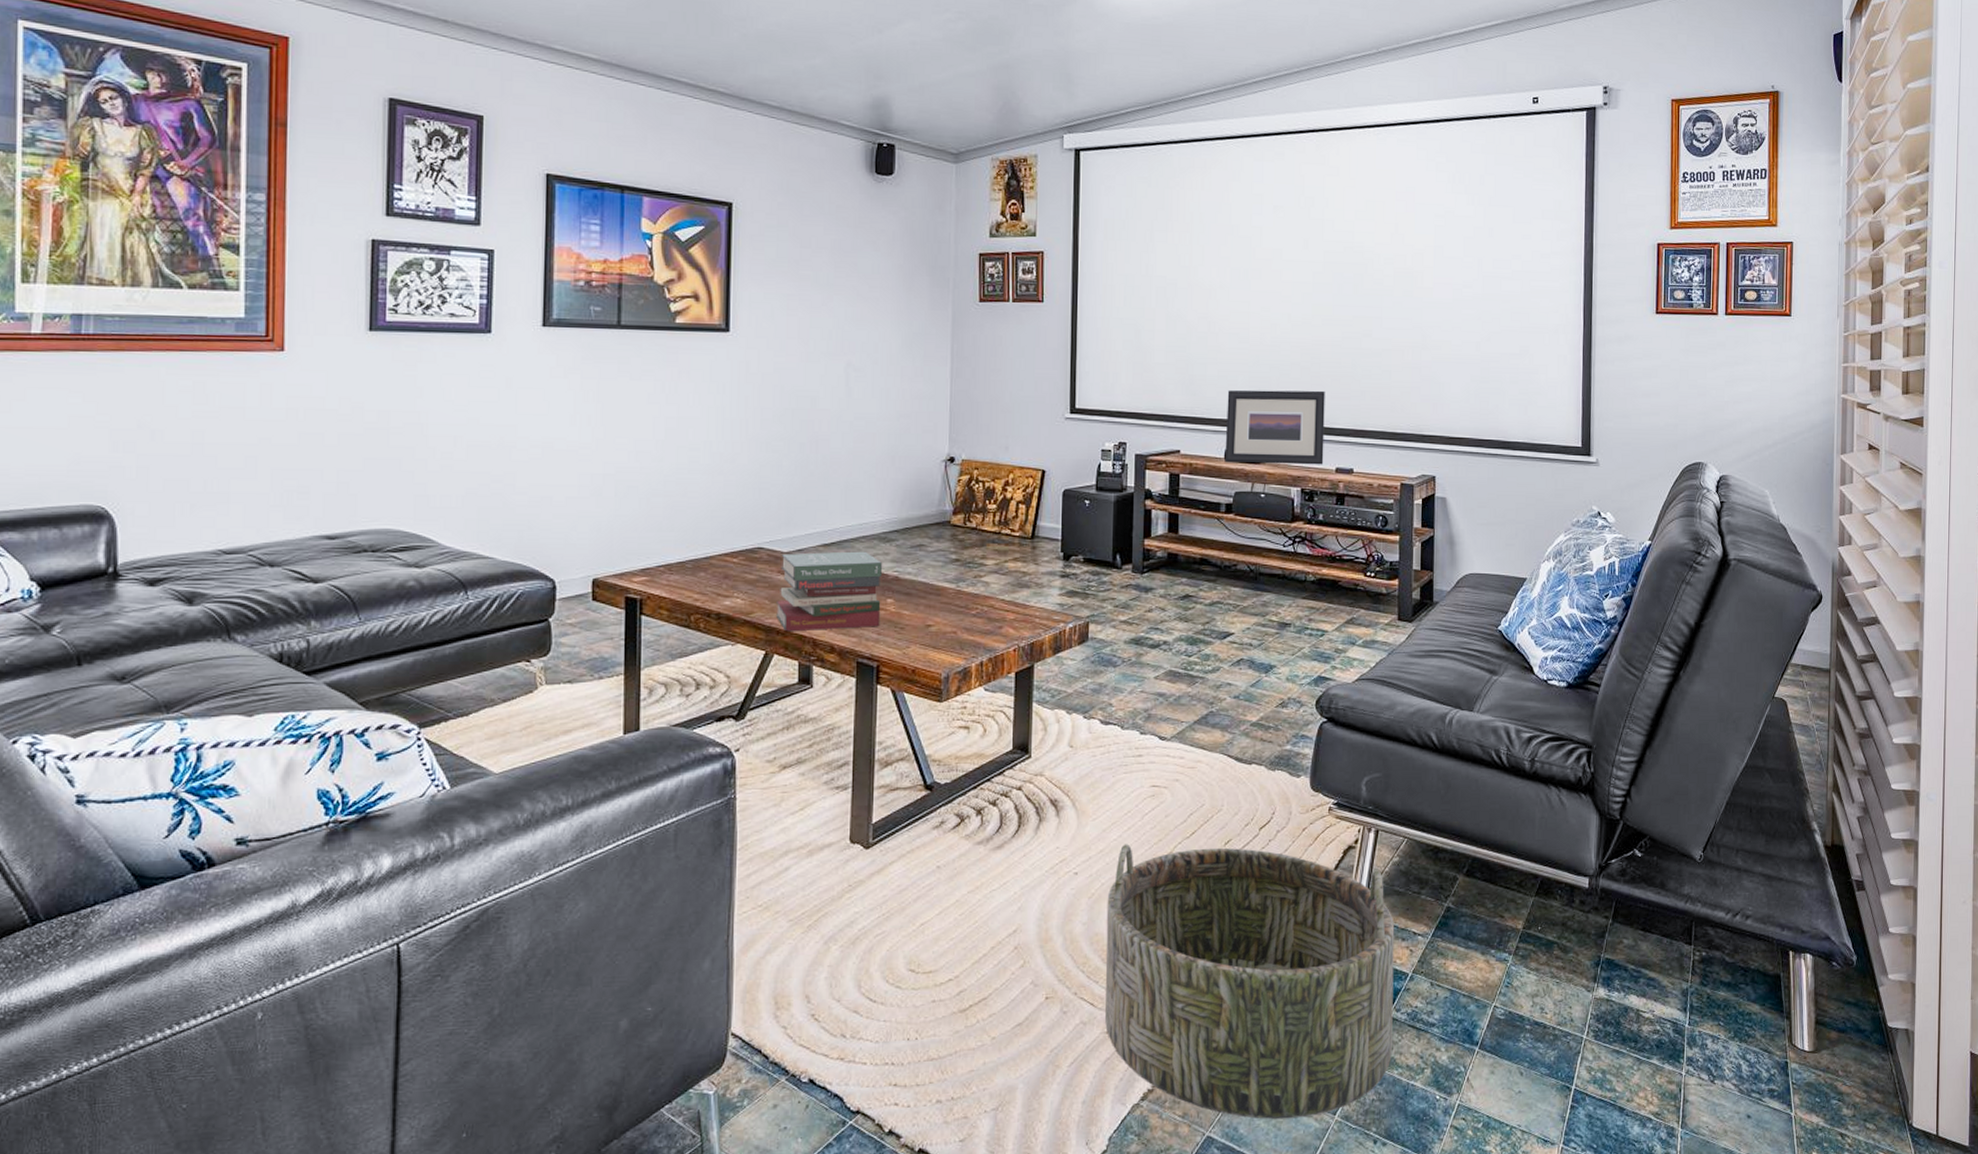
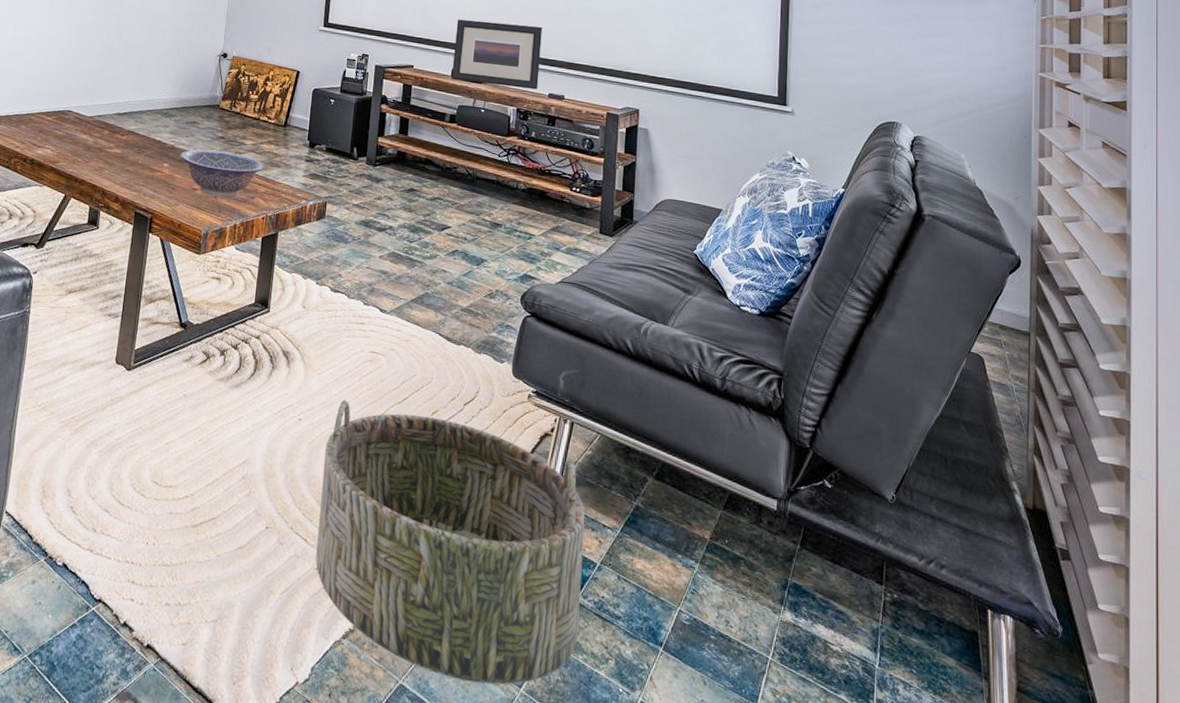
books: present [776,551,882,632] -> none [76,117,162,185]
decorative bowl: none [907,575,1012,631] -> present [180,149,265,198]

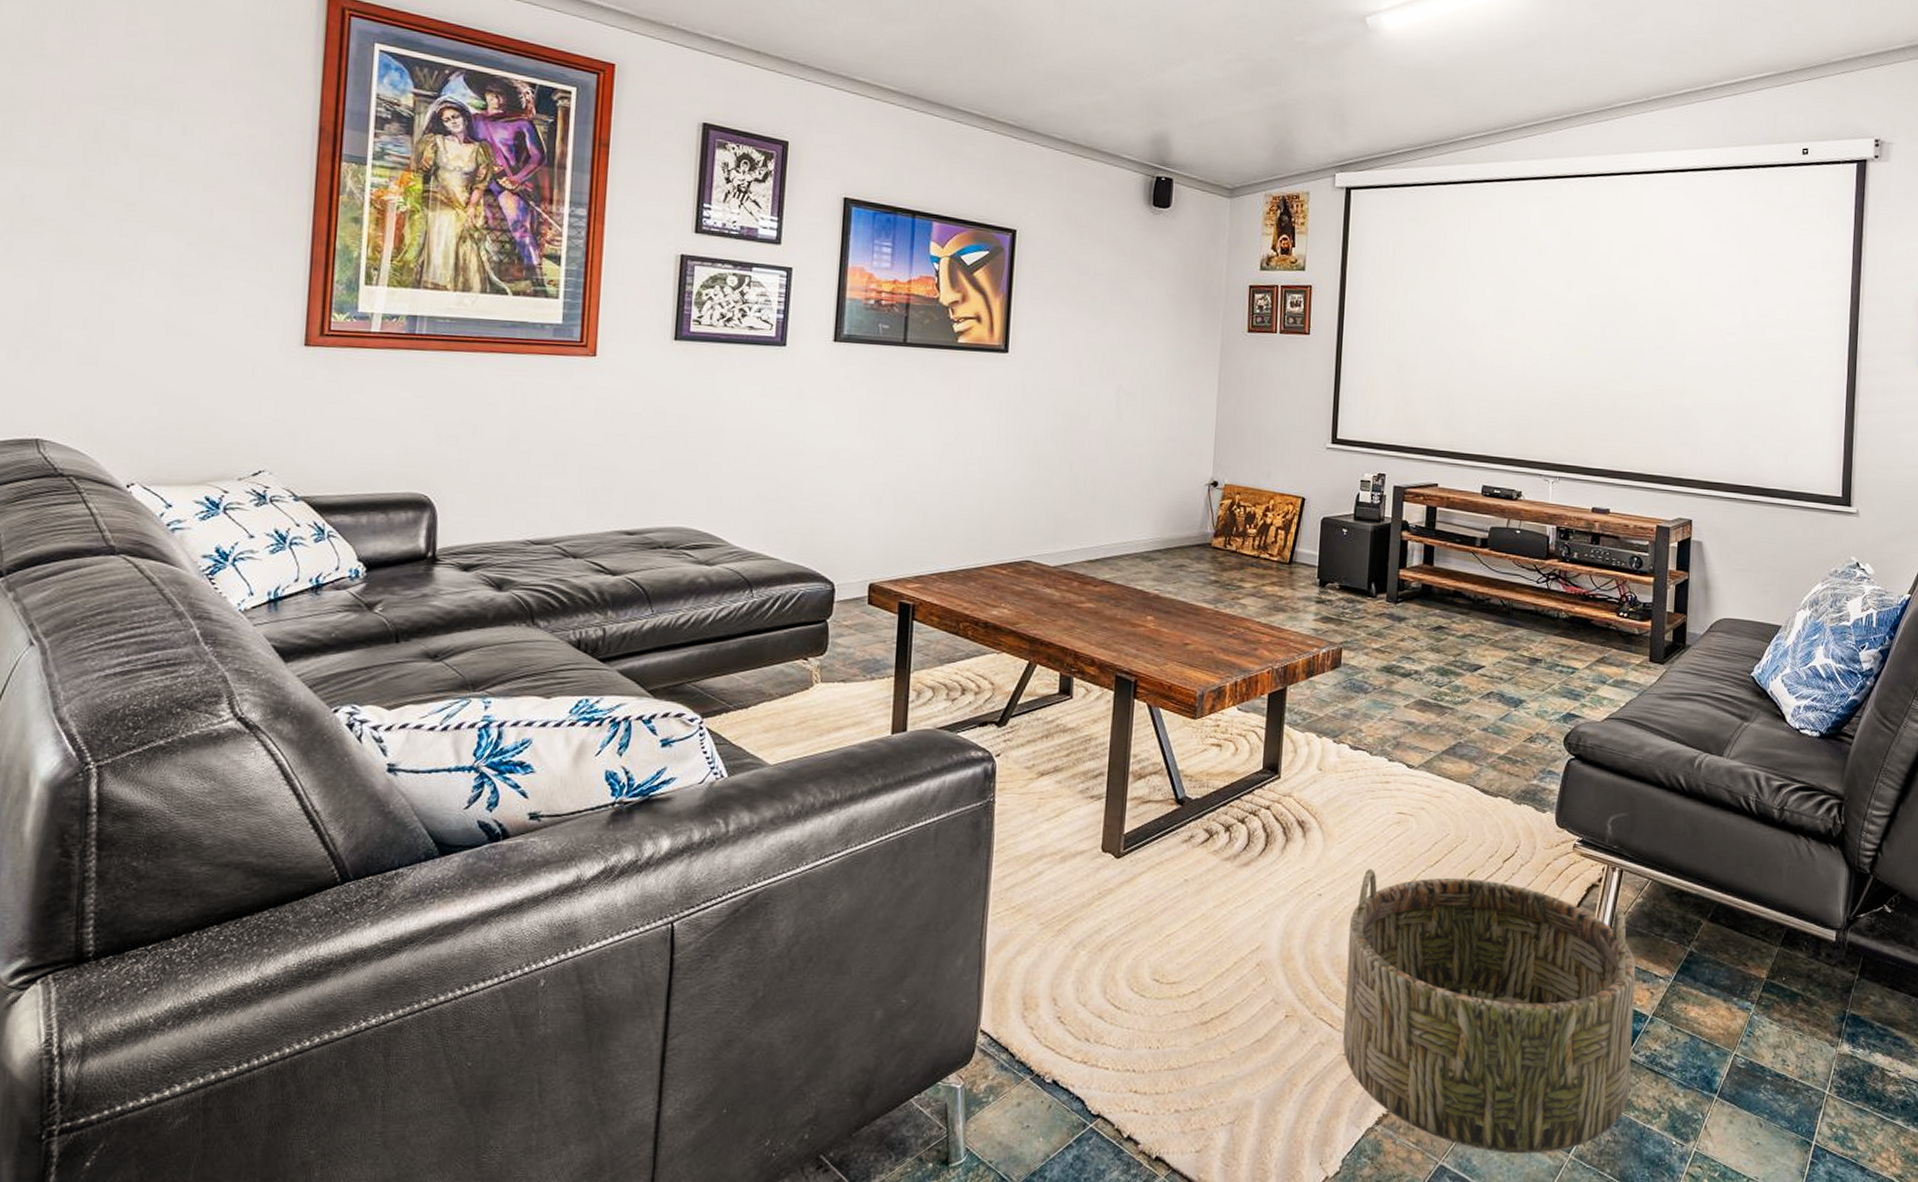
decorative bowl: present [180,149,265,198] -> none [1167,596,1268,652]
picture frame: present [451,19,542,90] -> none [1481,427,1584,504]

